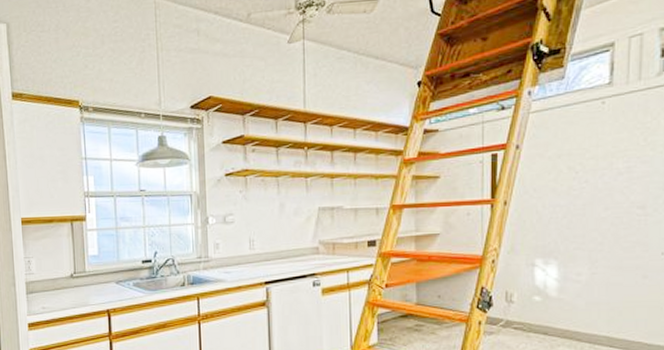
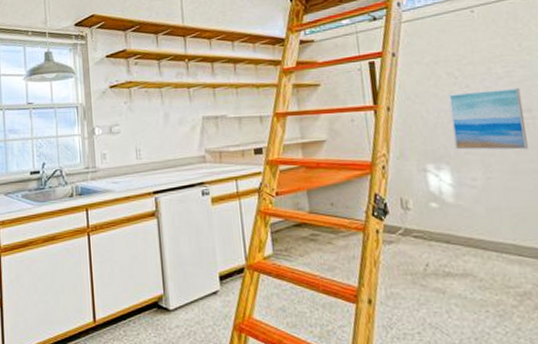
wall art: none [565,183,638,246] -> present [449,87,528,150]

